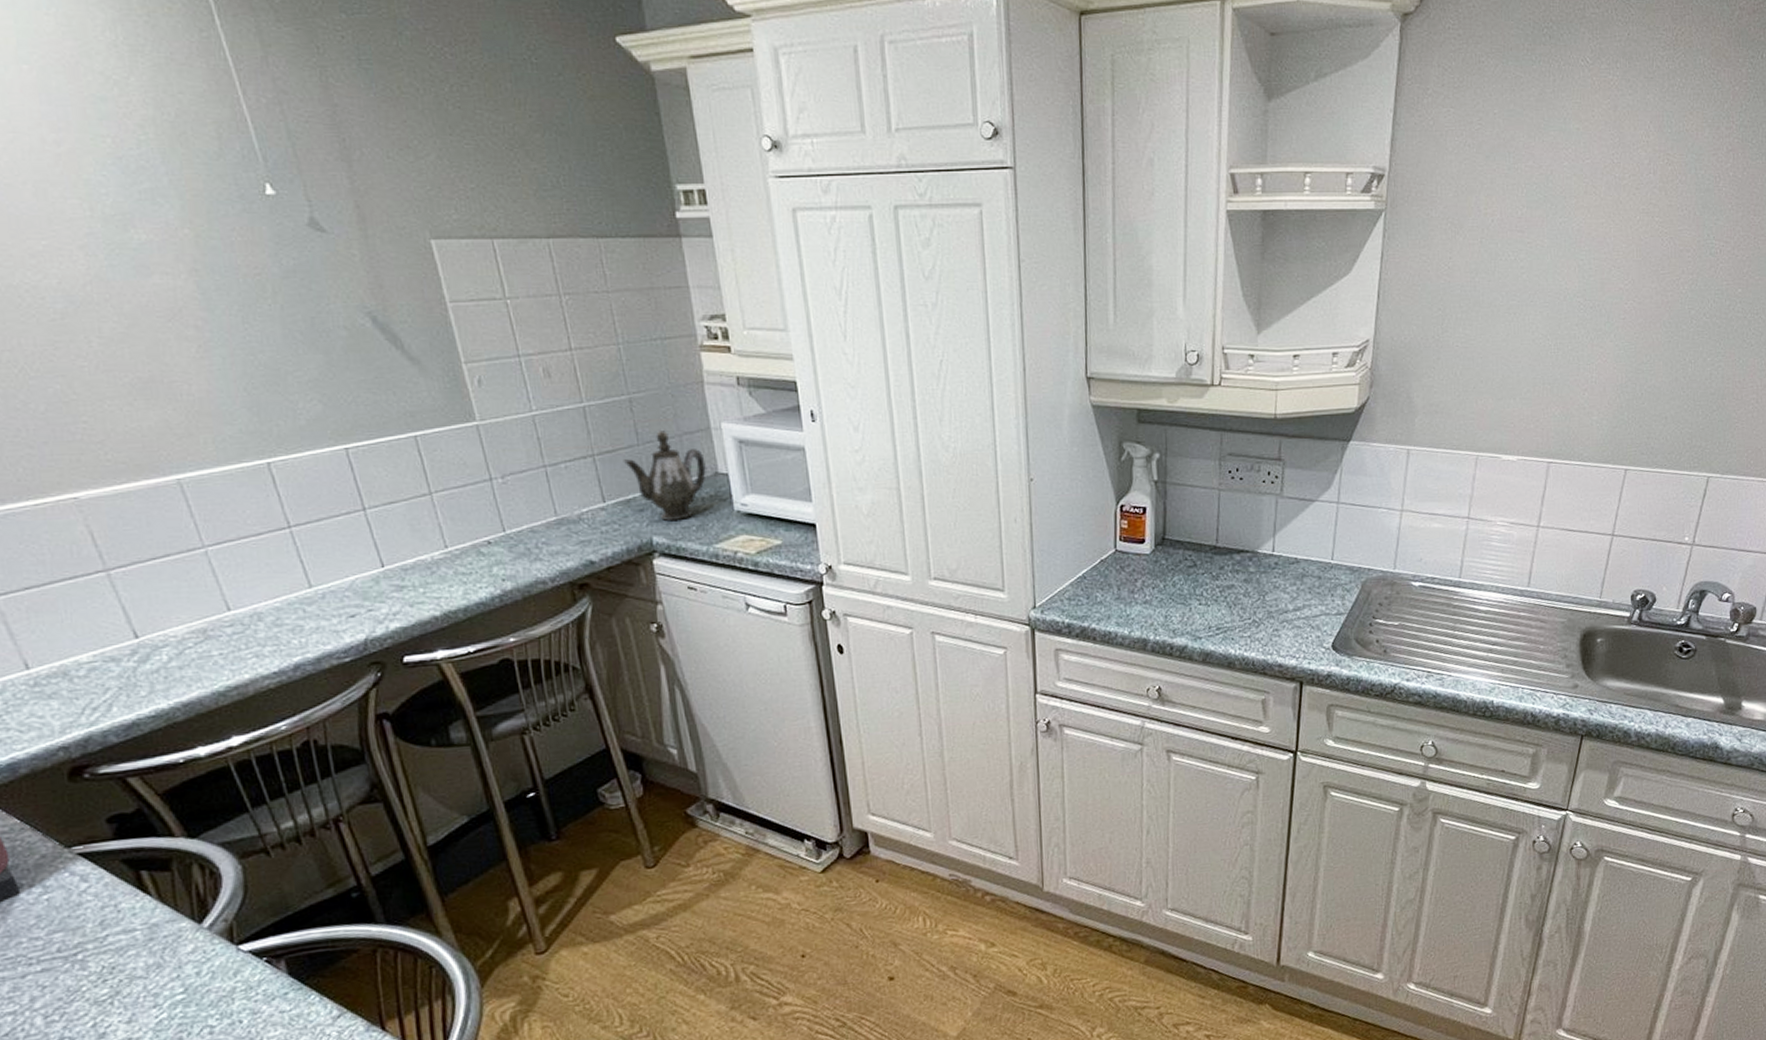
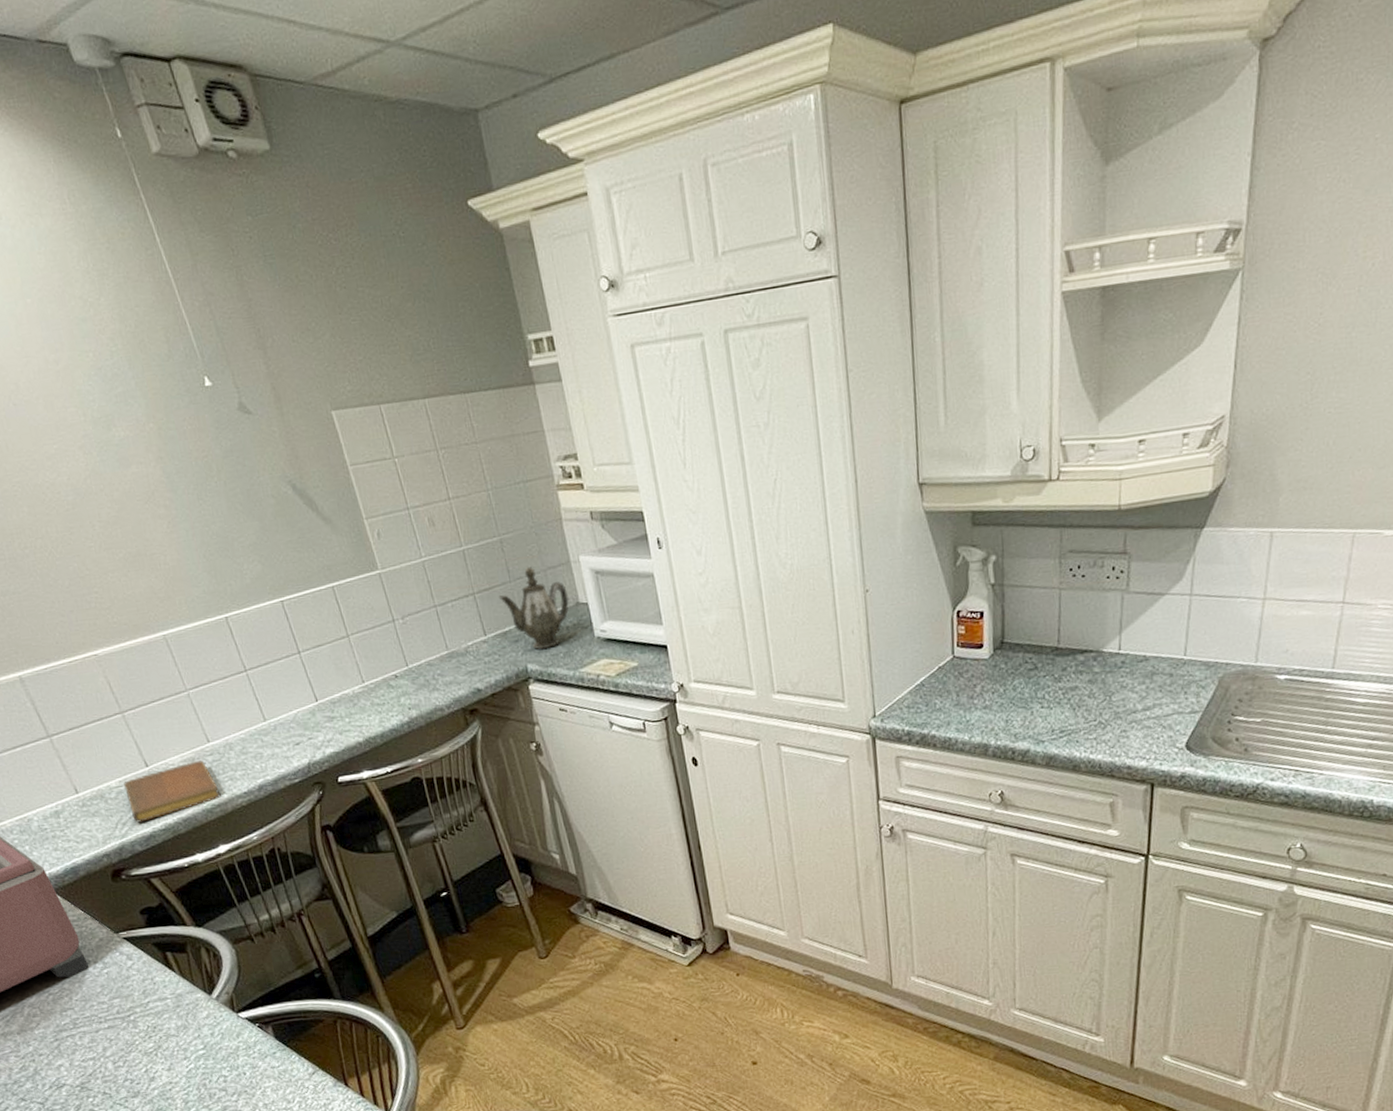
notebook: none [100,632,240,708] -> present [124,760,221,823]

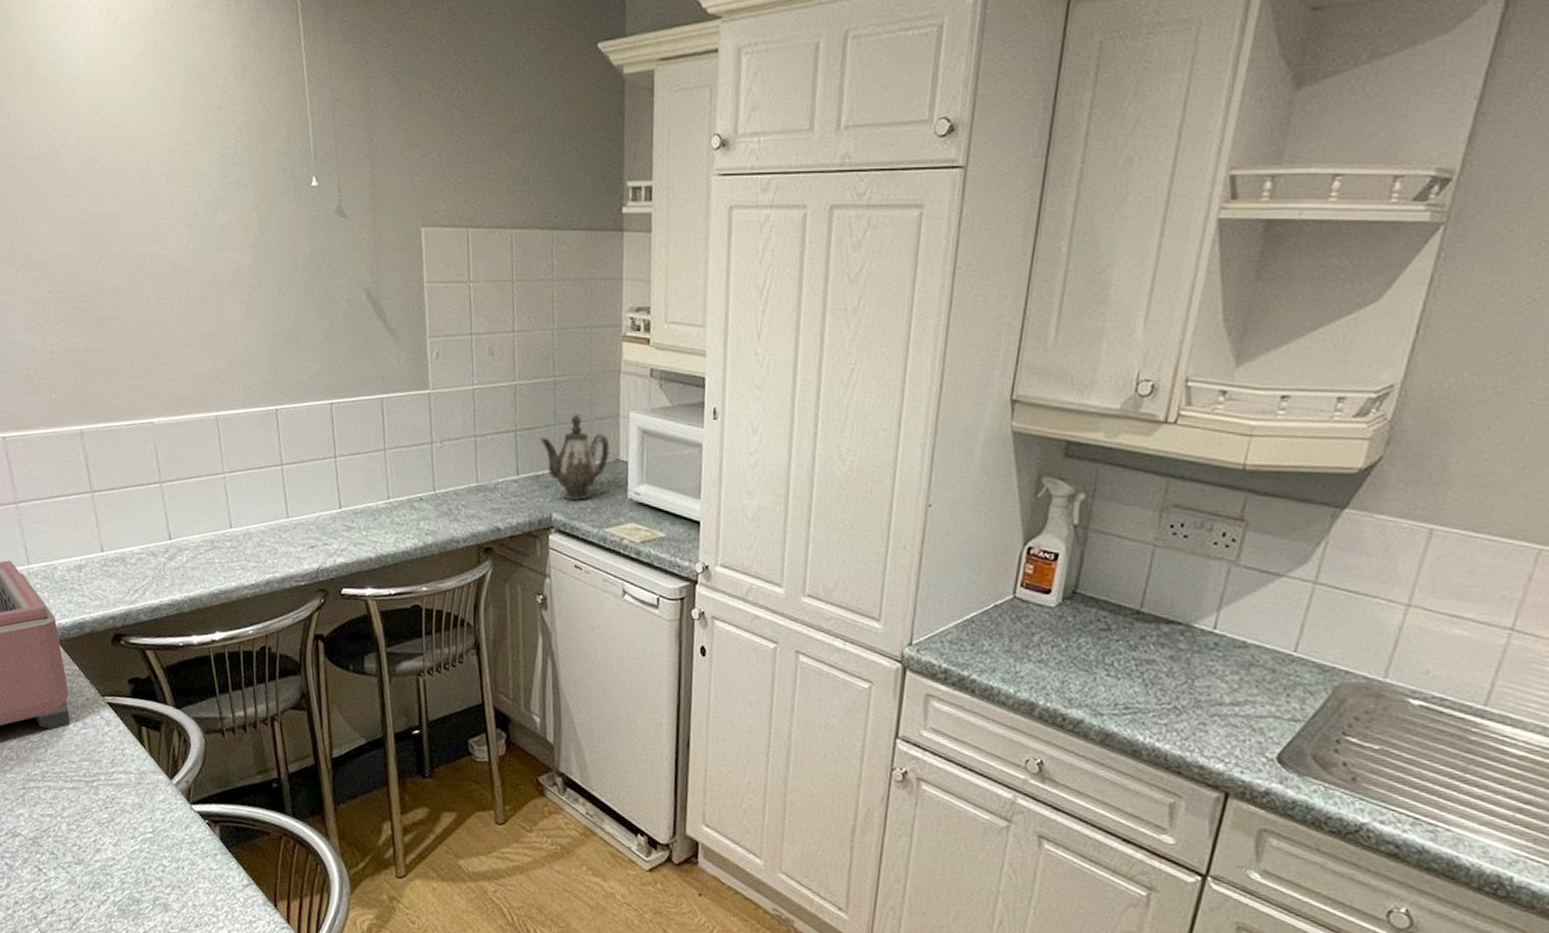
notebook: present [124,760,221,823] -> none [145,543,230,593]

